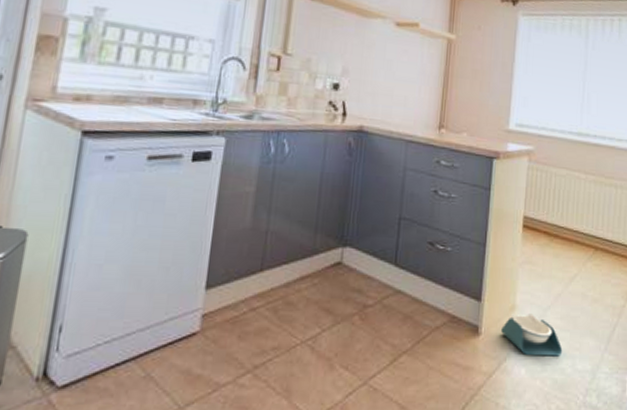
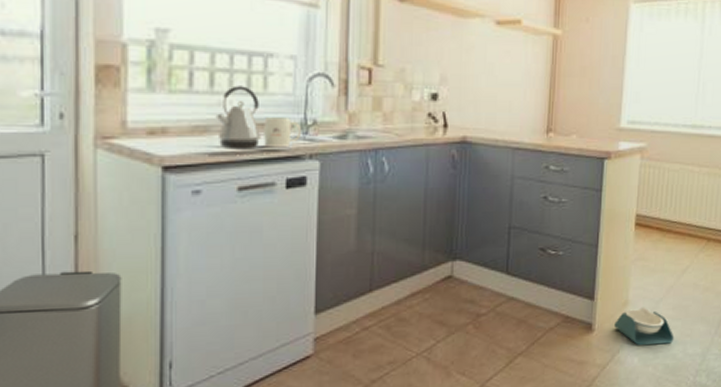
kettle: none [135,62,177,122] -> present [215,86,260,149]
mug: none [176,93,213,123] -> present [264,117,302,148]

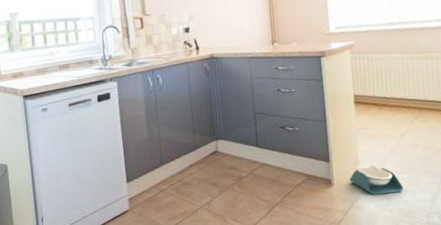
kettle: present [215,86,260,149] -> none [50,40,78,81]
mug: present [264,117,302,148] -> none [79,56,103,77]

